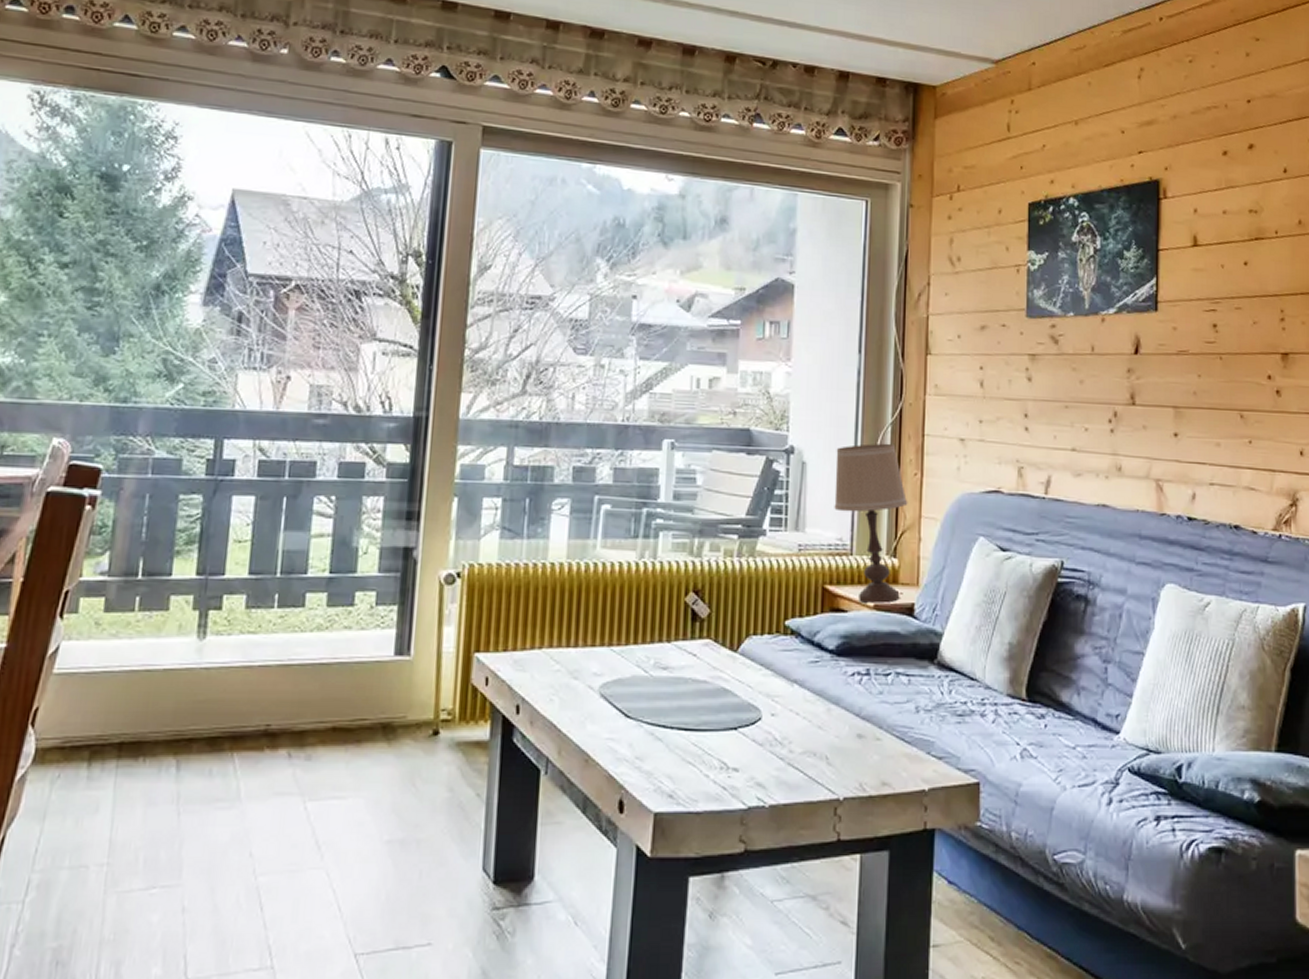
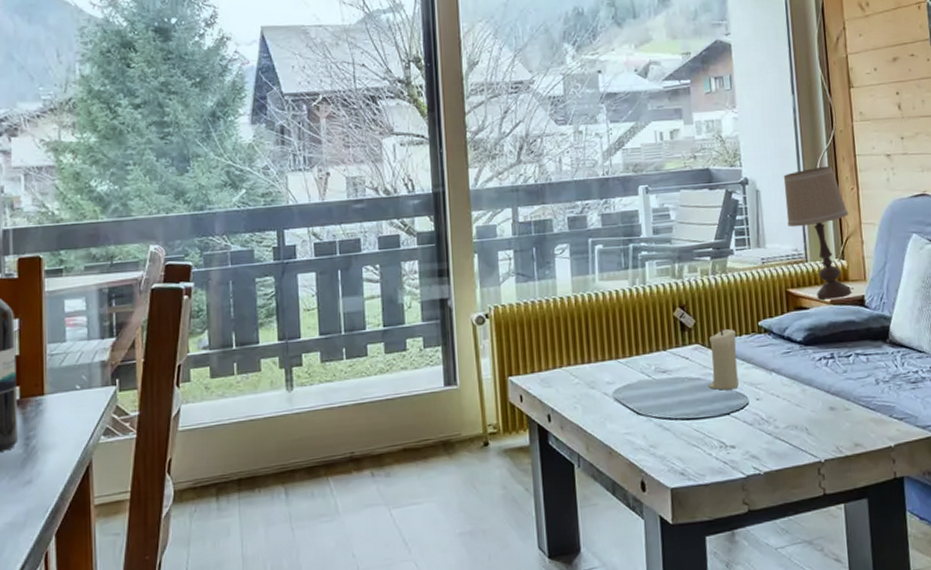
candle: none [715,624,757,699] -> present [708,329,739,391]

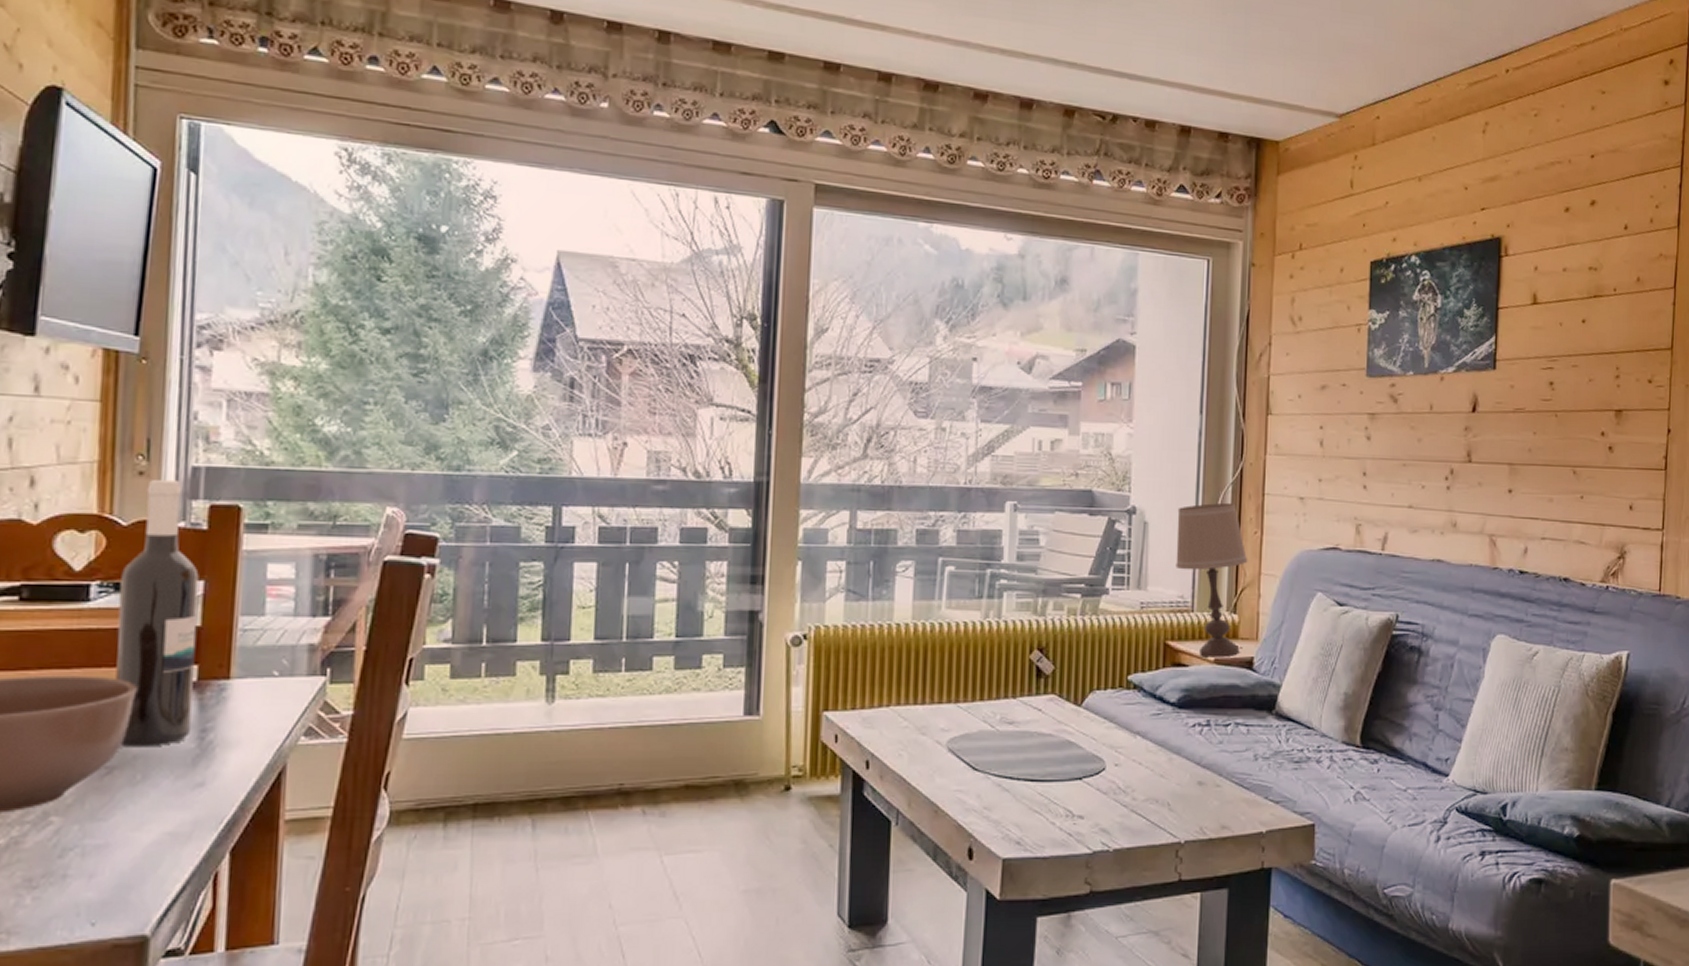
candle: present [708,329,739,391] -> none [1060,679,1100,751]

